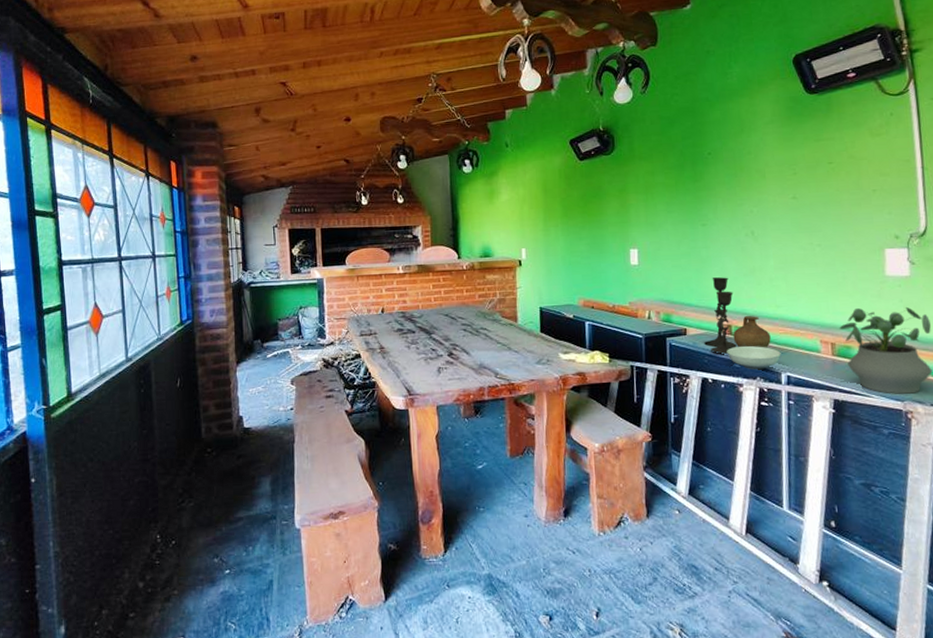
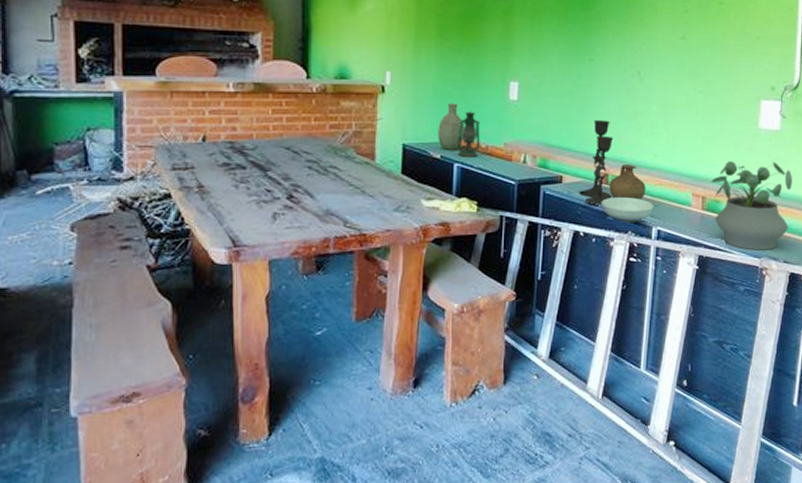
decorative vase: none [569,271,593,311] -> present [438,103,465,150]
lantern: none [586,275,608,316] -> present [456,109,480,157]

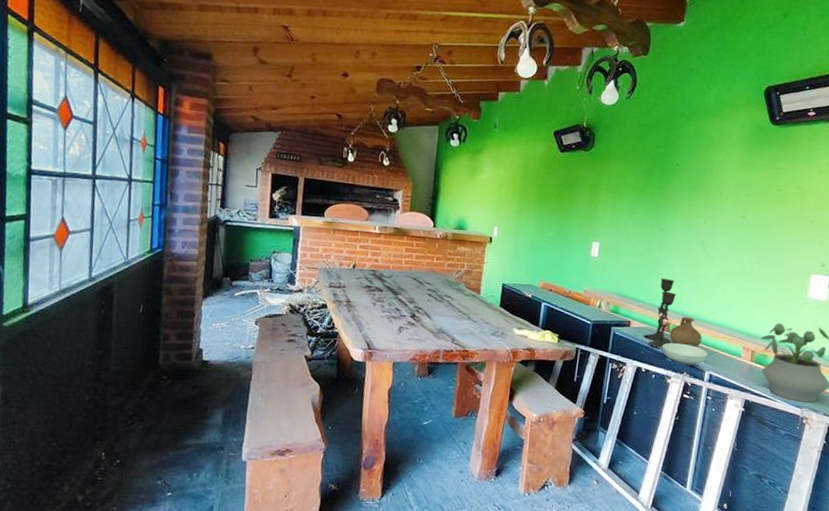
decorative vase: present [438,103,465,150] -> none [531,255,553,292]
lantern: present [456,109,480,157] -> none [545,261,566,299]

